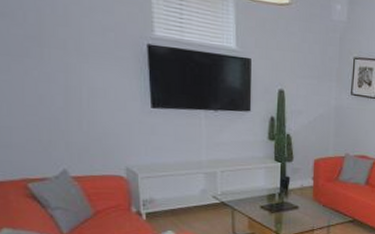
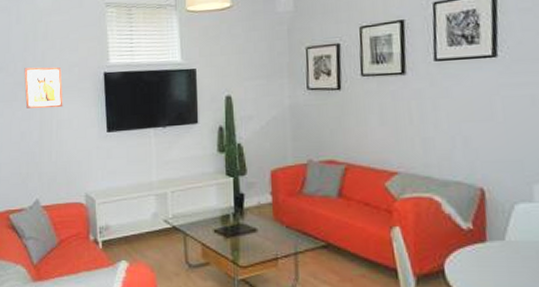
wall art: none [38,20,96,74] -> present [24,67,63,109]

